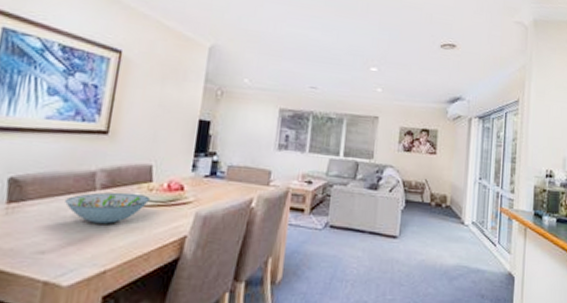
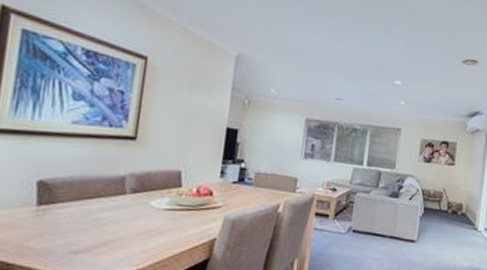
decorative bowl: present [65,192,150,224] -> none [96,196,179,226]

